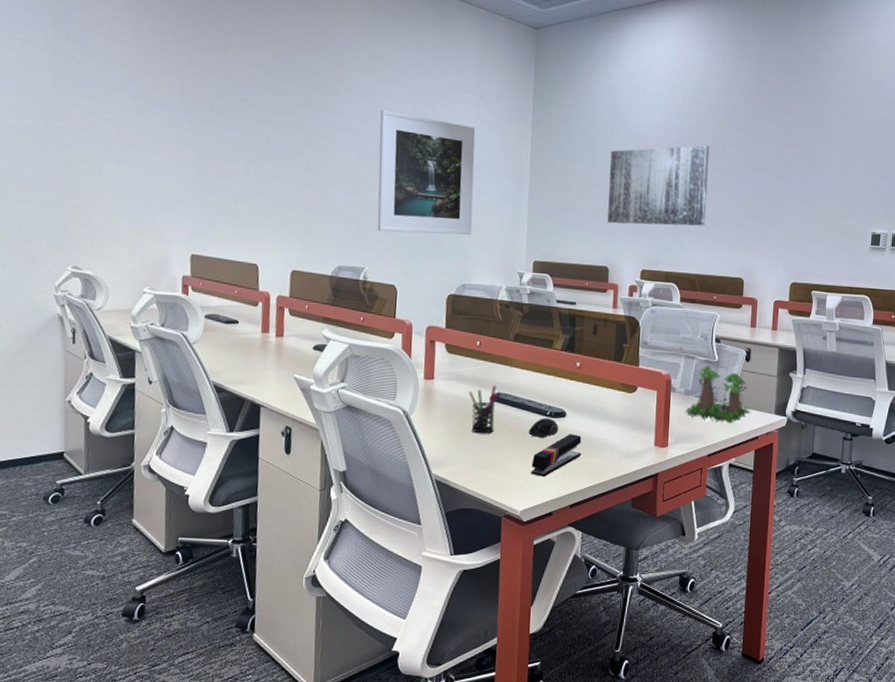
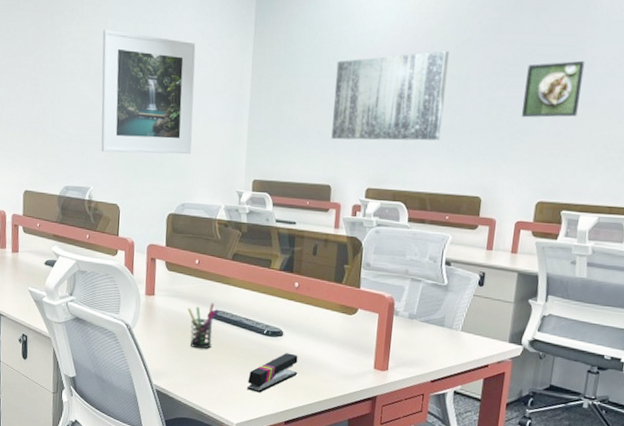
computer mouse: present [529,418,559,438] -> none [245,336,276,356]
plant: present [684,355,750,424] -> none [407,278,481,350]
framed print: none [773,159,822,208] -> present [521,60,585,118]

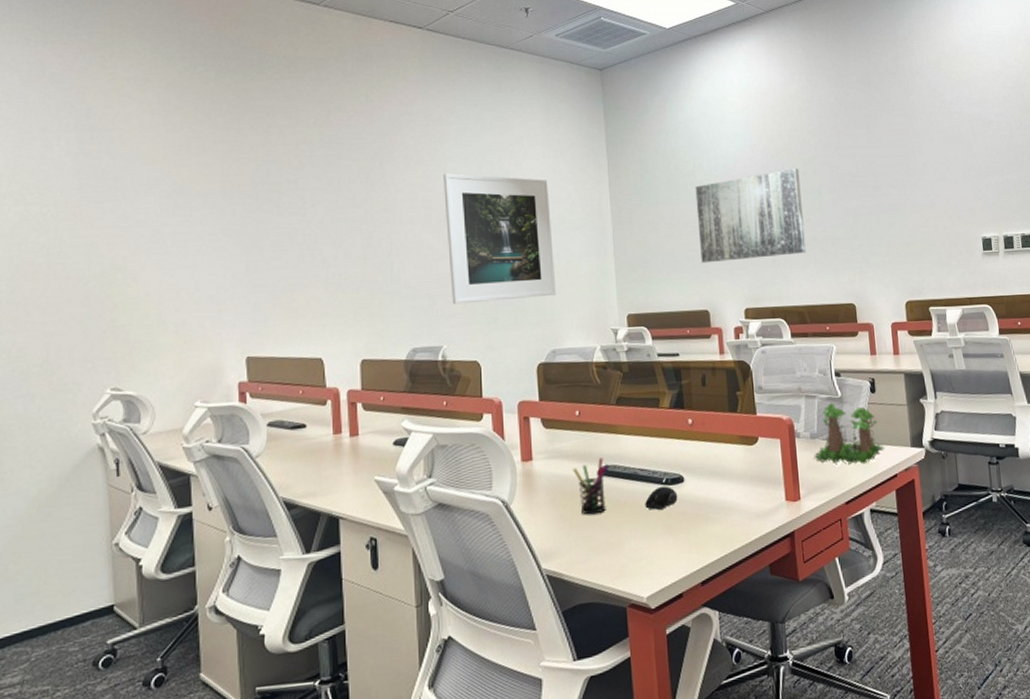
computer mouse: none [245,336,276,356] -> present [645,486,678,510]
stapler: present [247,353,298,393] -> none [652,500,707,554]
plant: none [407,278,481,350] -> present [813,389,885,466]
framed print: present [521,60,585,118] -> none [871,167,923,224]

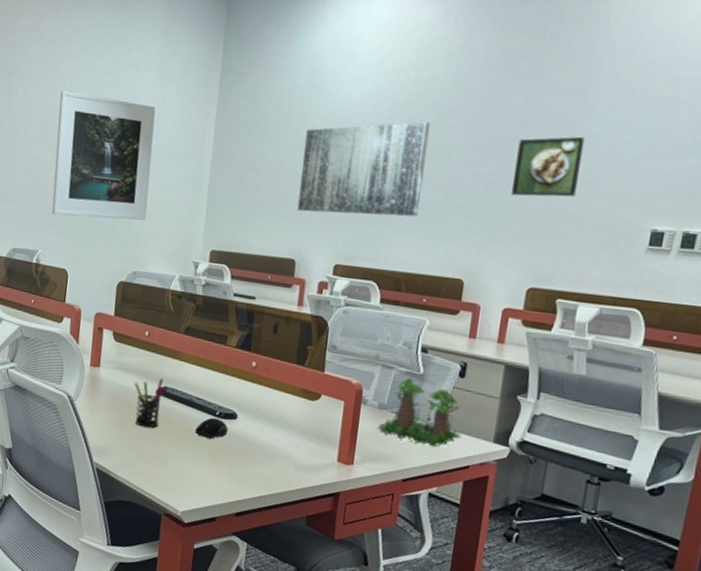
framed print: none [871,167,923,224] -> present [510,136,585,197]

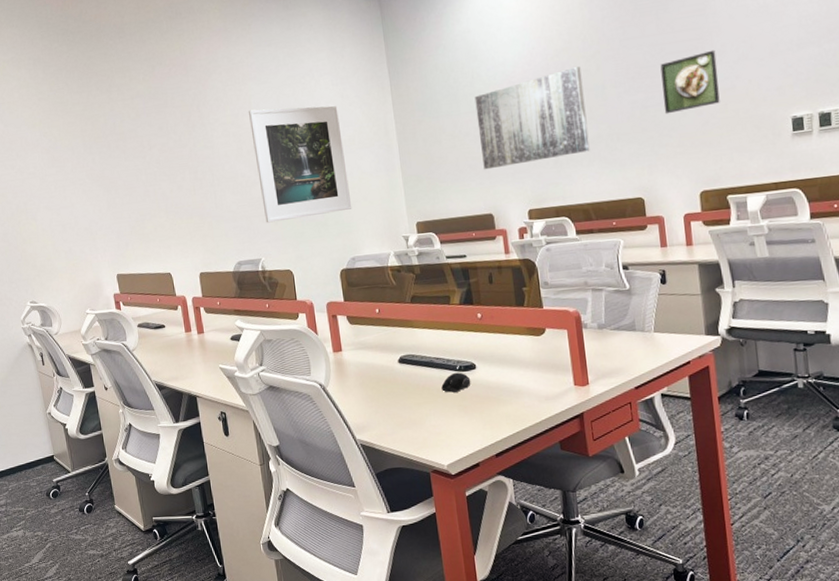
pen holder: present [134,378,168,428] -> none [376,348,408,397]
plant: present [376,367,461,448] -> none [601,281,677,354]

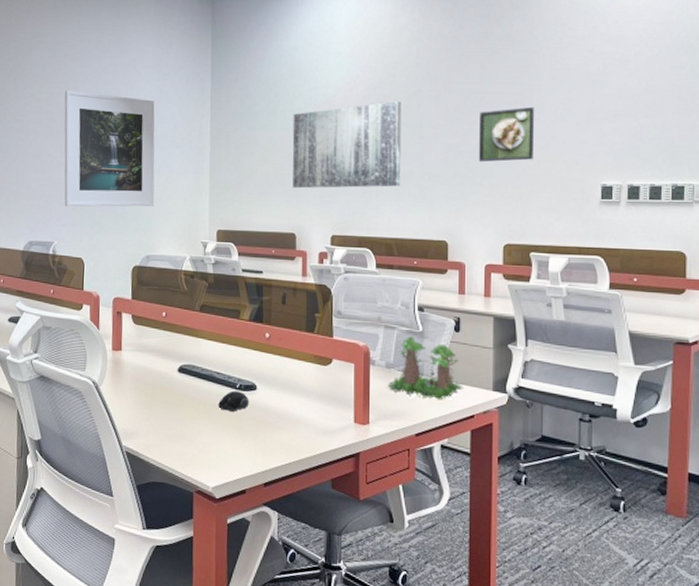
plant: none [601,281,677,354] -> present [386,324,463,400]

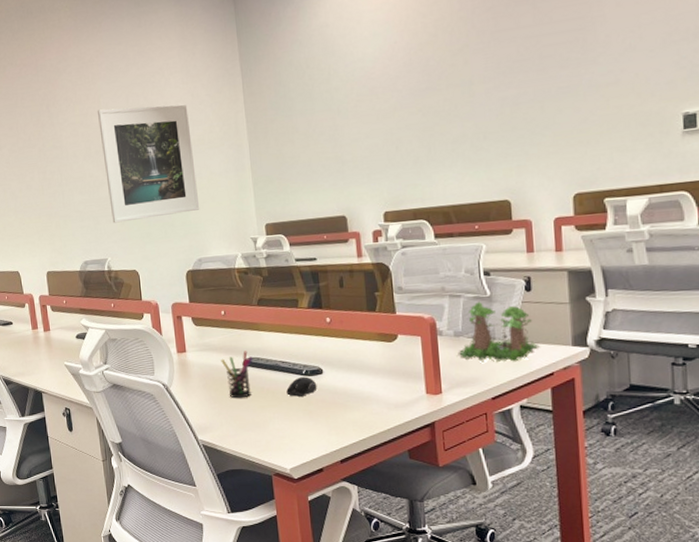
pen holder: none [156,357,189,406] -> present [221,351,253,399]
wall art: present [292,101,402,189] -> none [330,61,453,171]
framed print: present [478,106,535,163] -> none [535,41,601,112]

